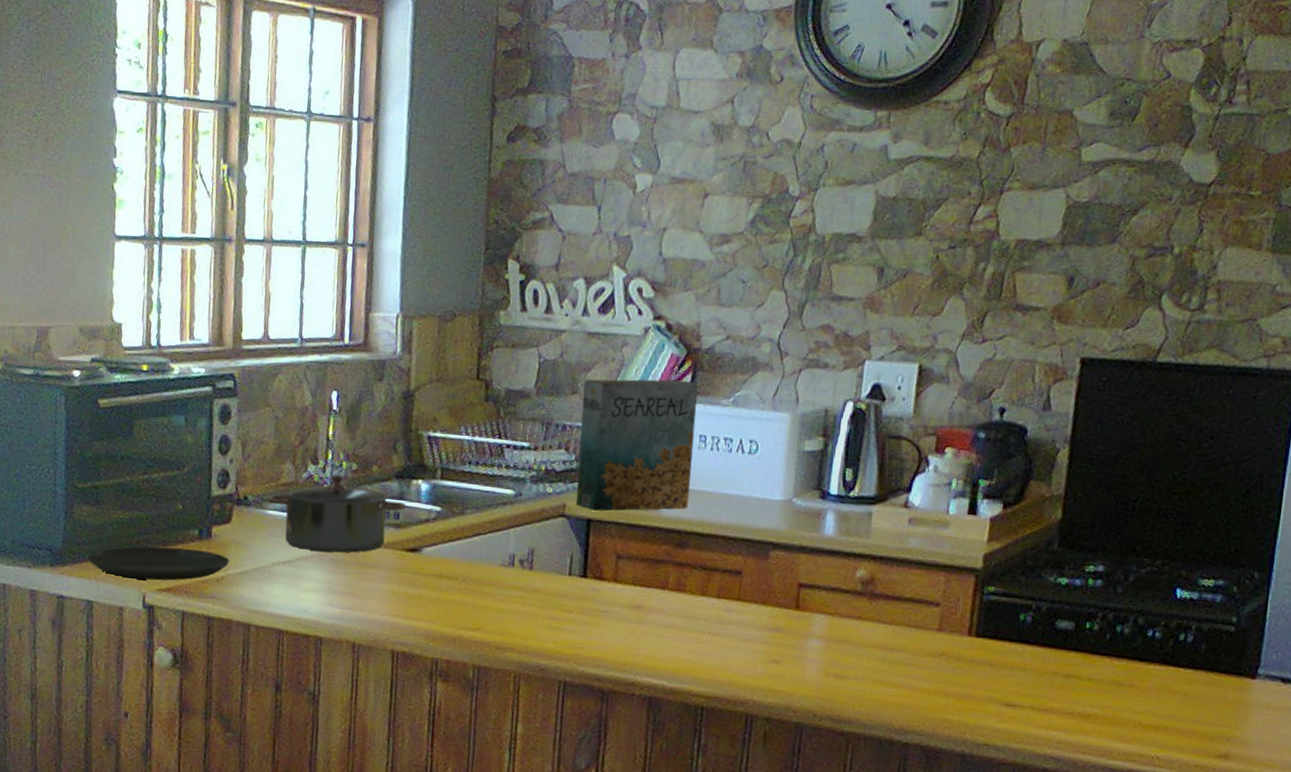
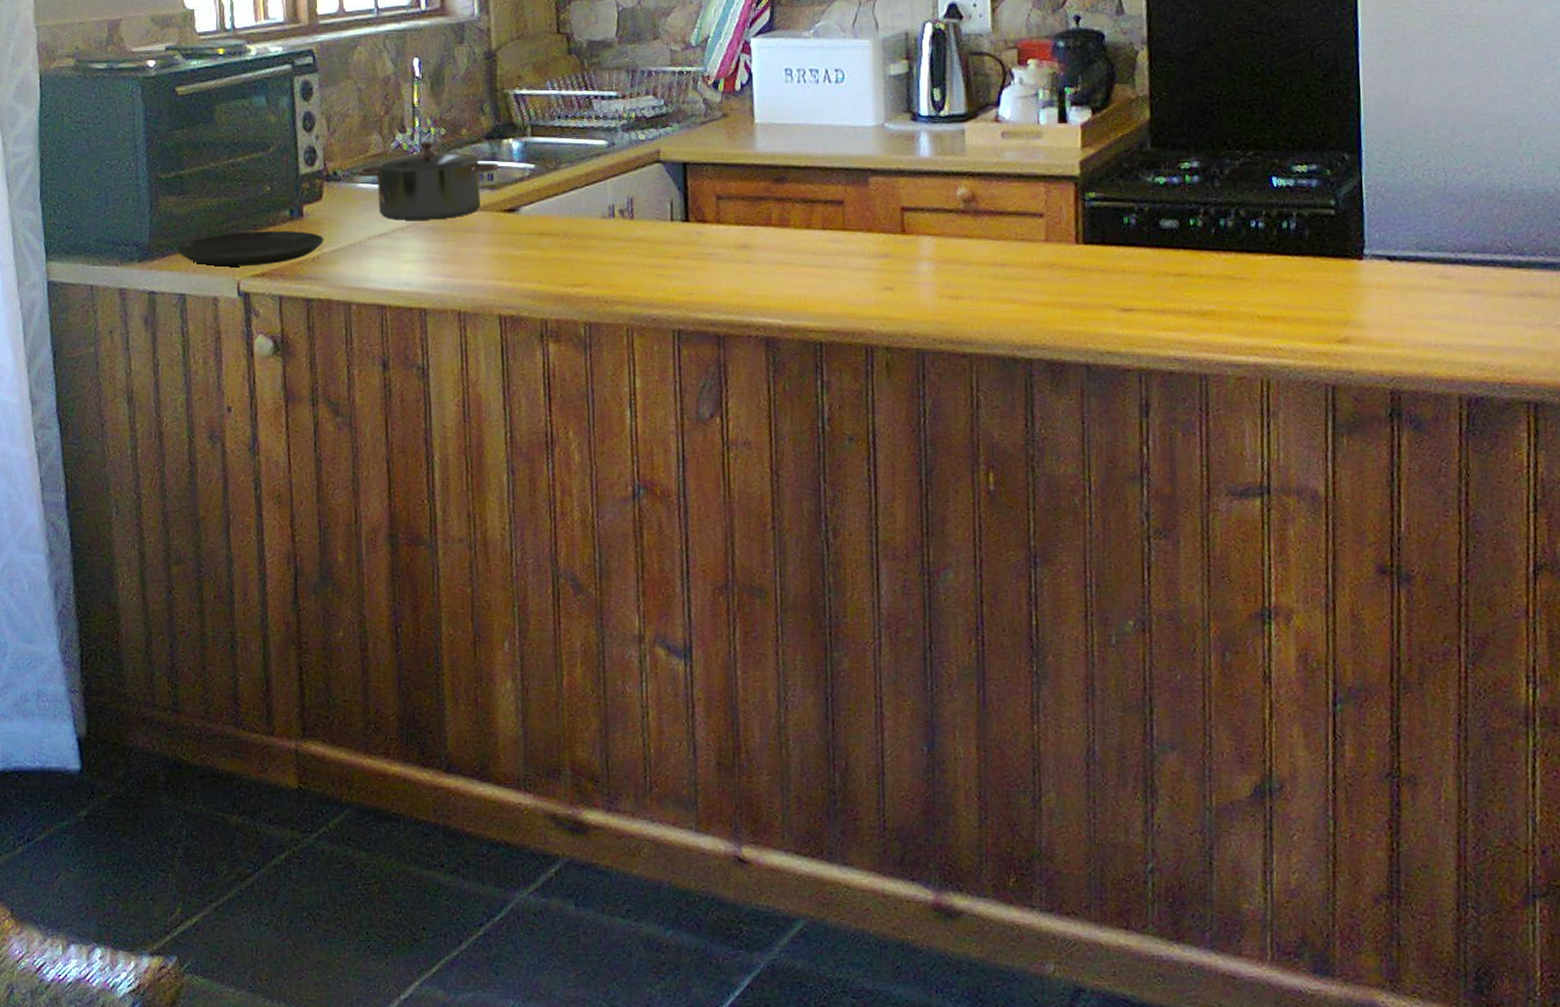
cereal box: present [575,379,698,512] -> none [664,16,783,154]

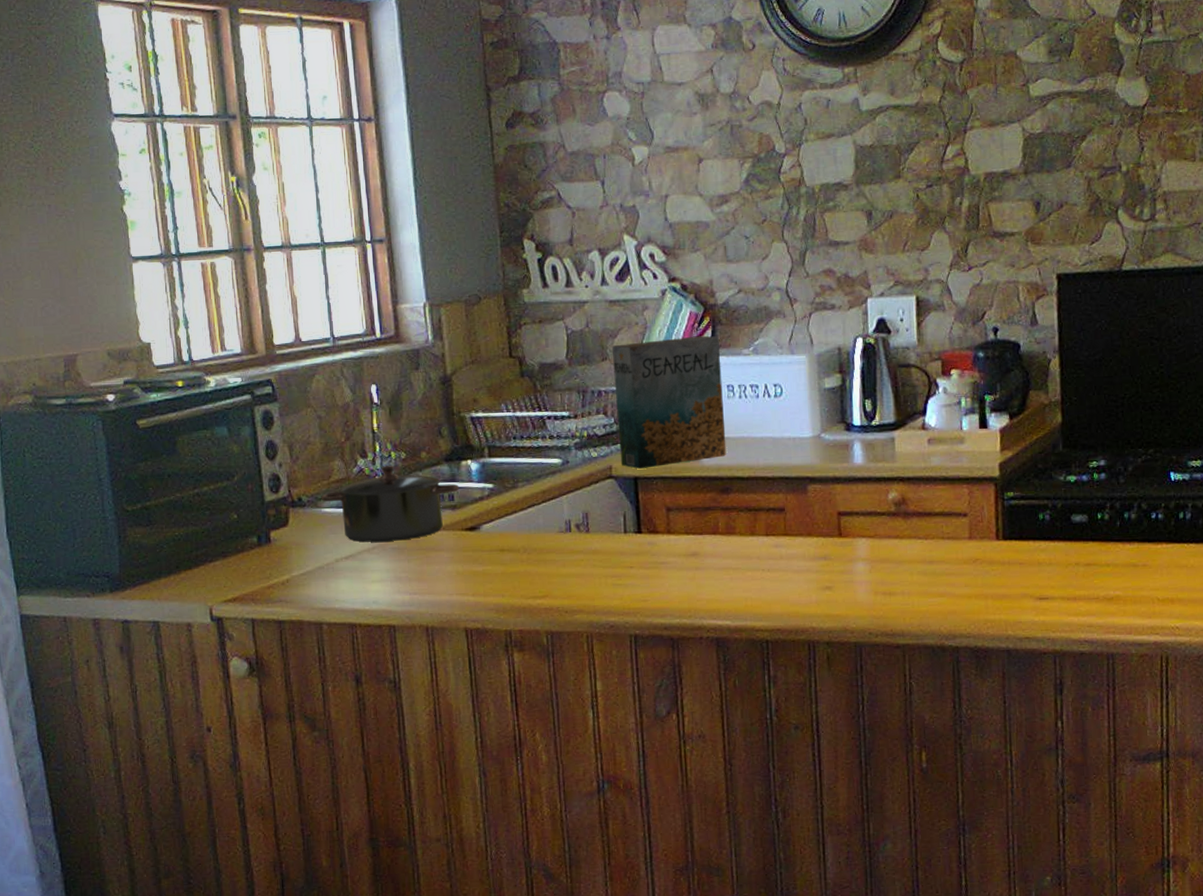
plate: present [177,230,323,267] -> none [148,556,292,594]
cereal box: none [664,16,783,154] -> present [611,335,727,469]

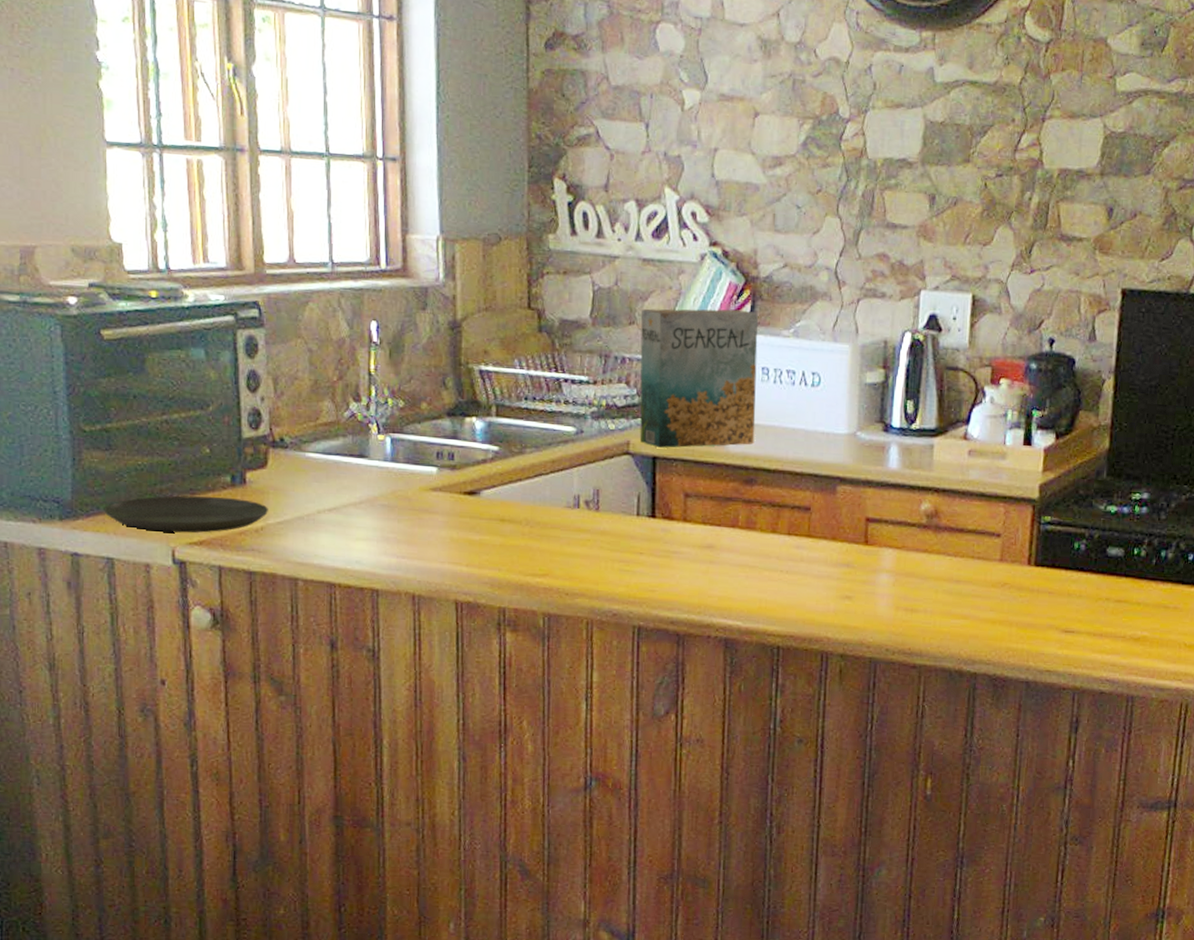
plate: none [148,556,292,594] -> present [104,495,268,533]
cooking pot: present [321,464,460,542] -> none [306,412,461,498]

